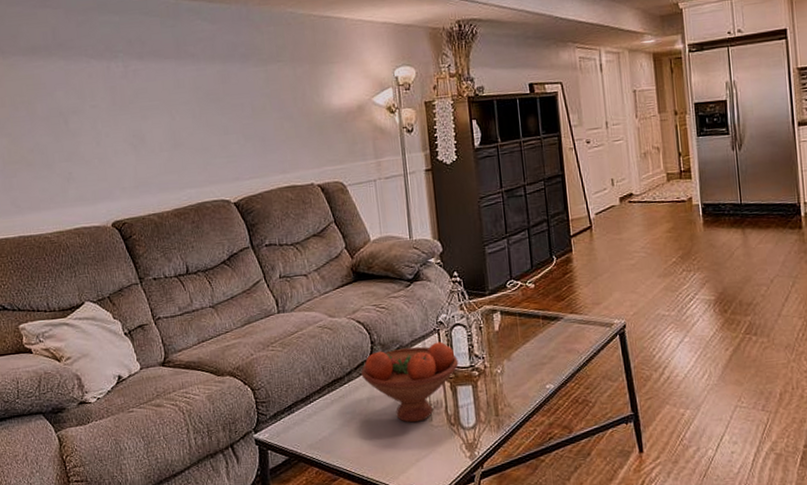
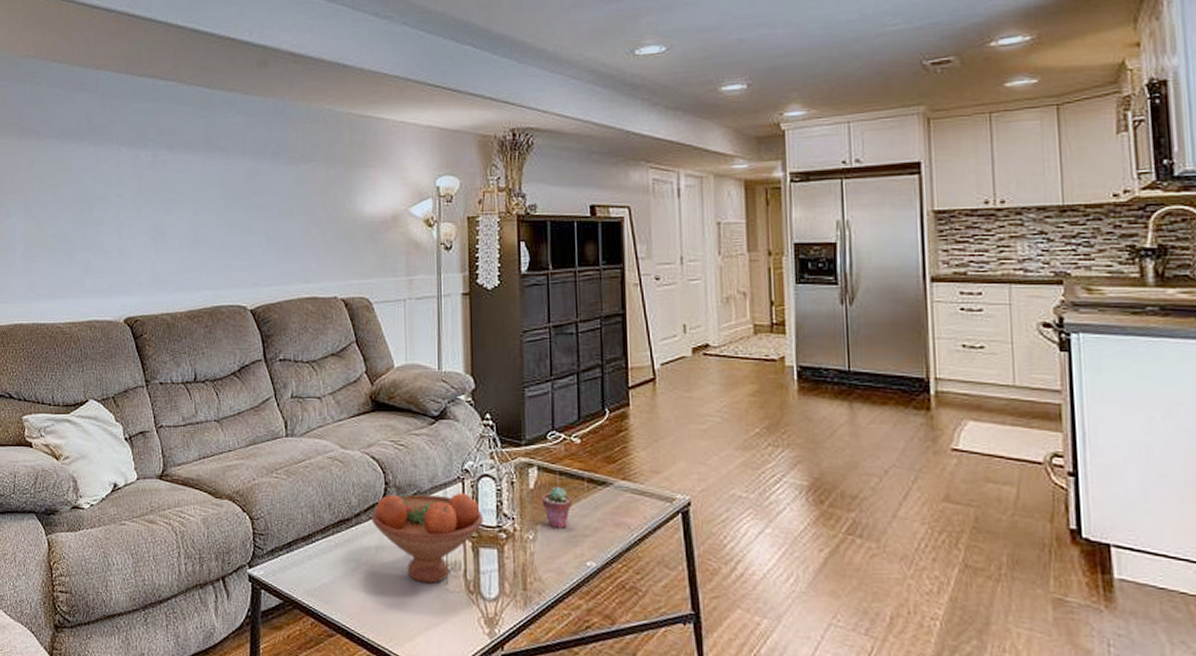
potted succulent: none [506,326,531,361] -> present [542,487,572,529]

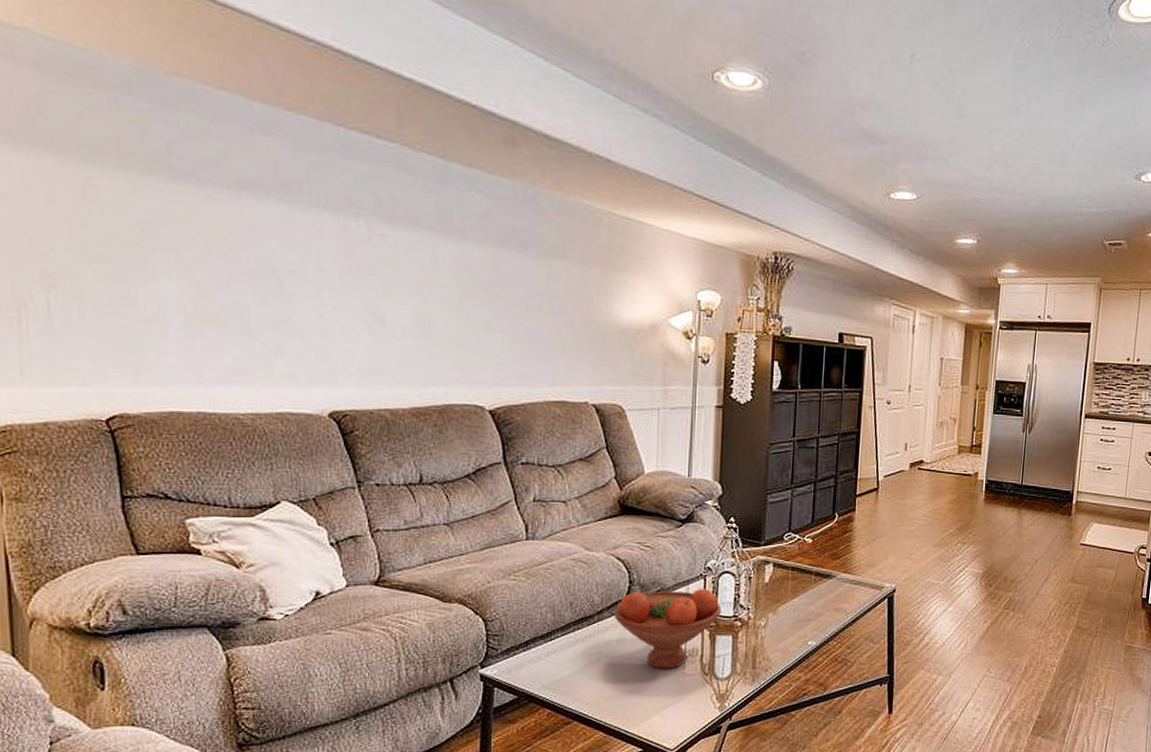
potted succulent: present [542,487,572,529] -> none [775,581,800,615]

